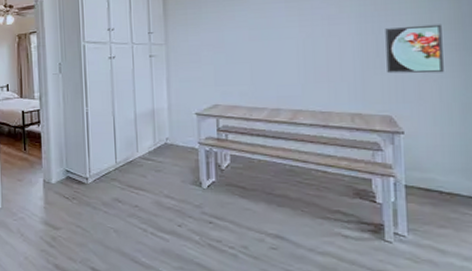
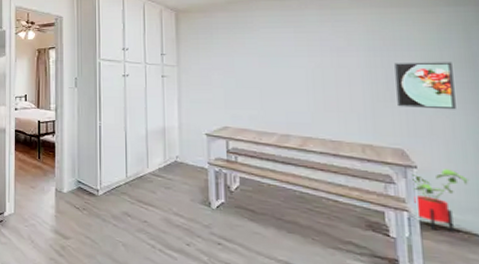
house plant: none [399,133,454,195] -> present [412,169,470,233]

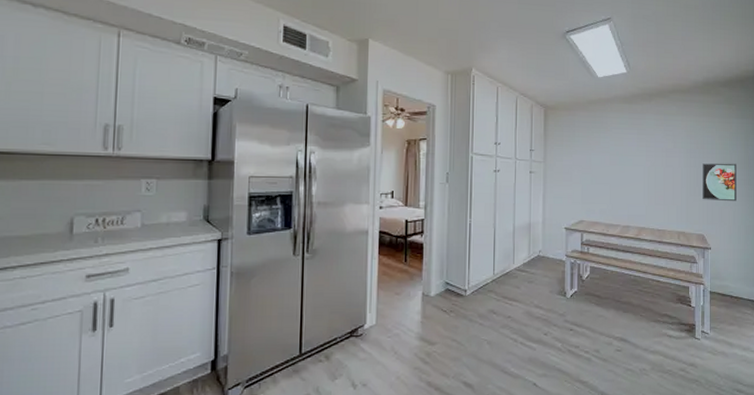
house plant: present [412,169,470,233] -> none [708,249,741,299]

